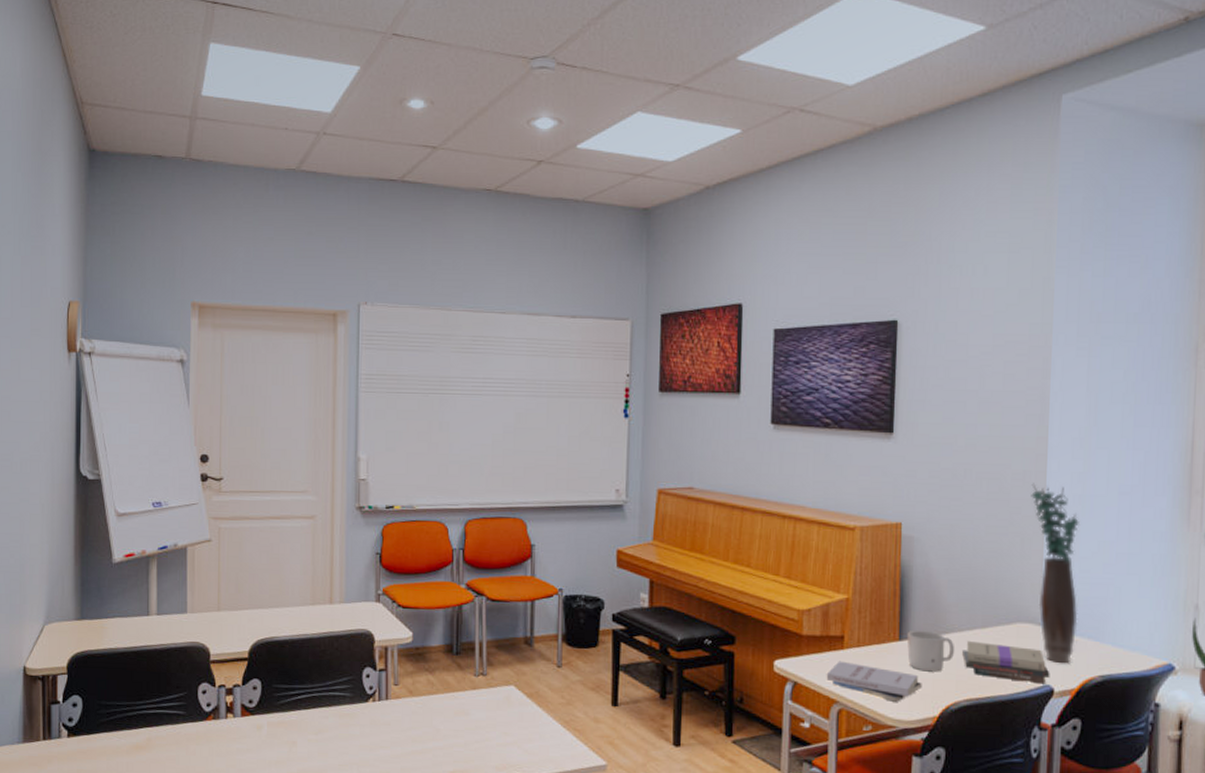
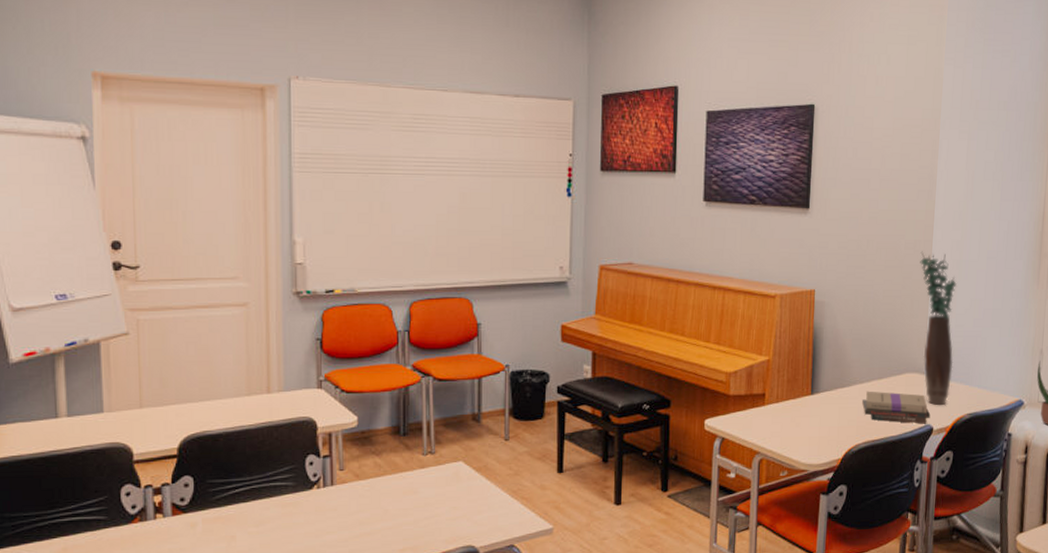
books: present [826,661,922,702] -> none [749,416,829,449]
mug: present [906,630,955,672] -> none [817,384,857,420]

